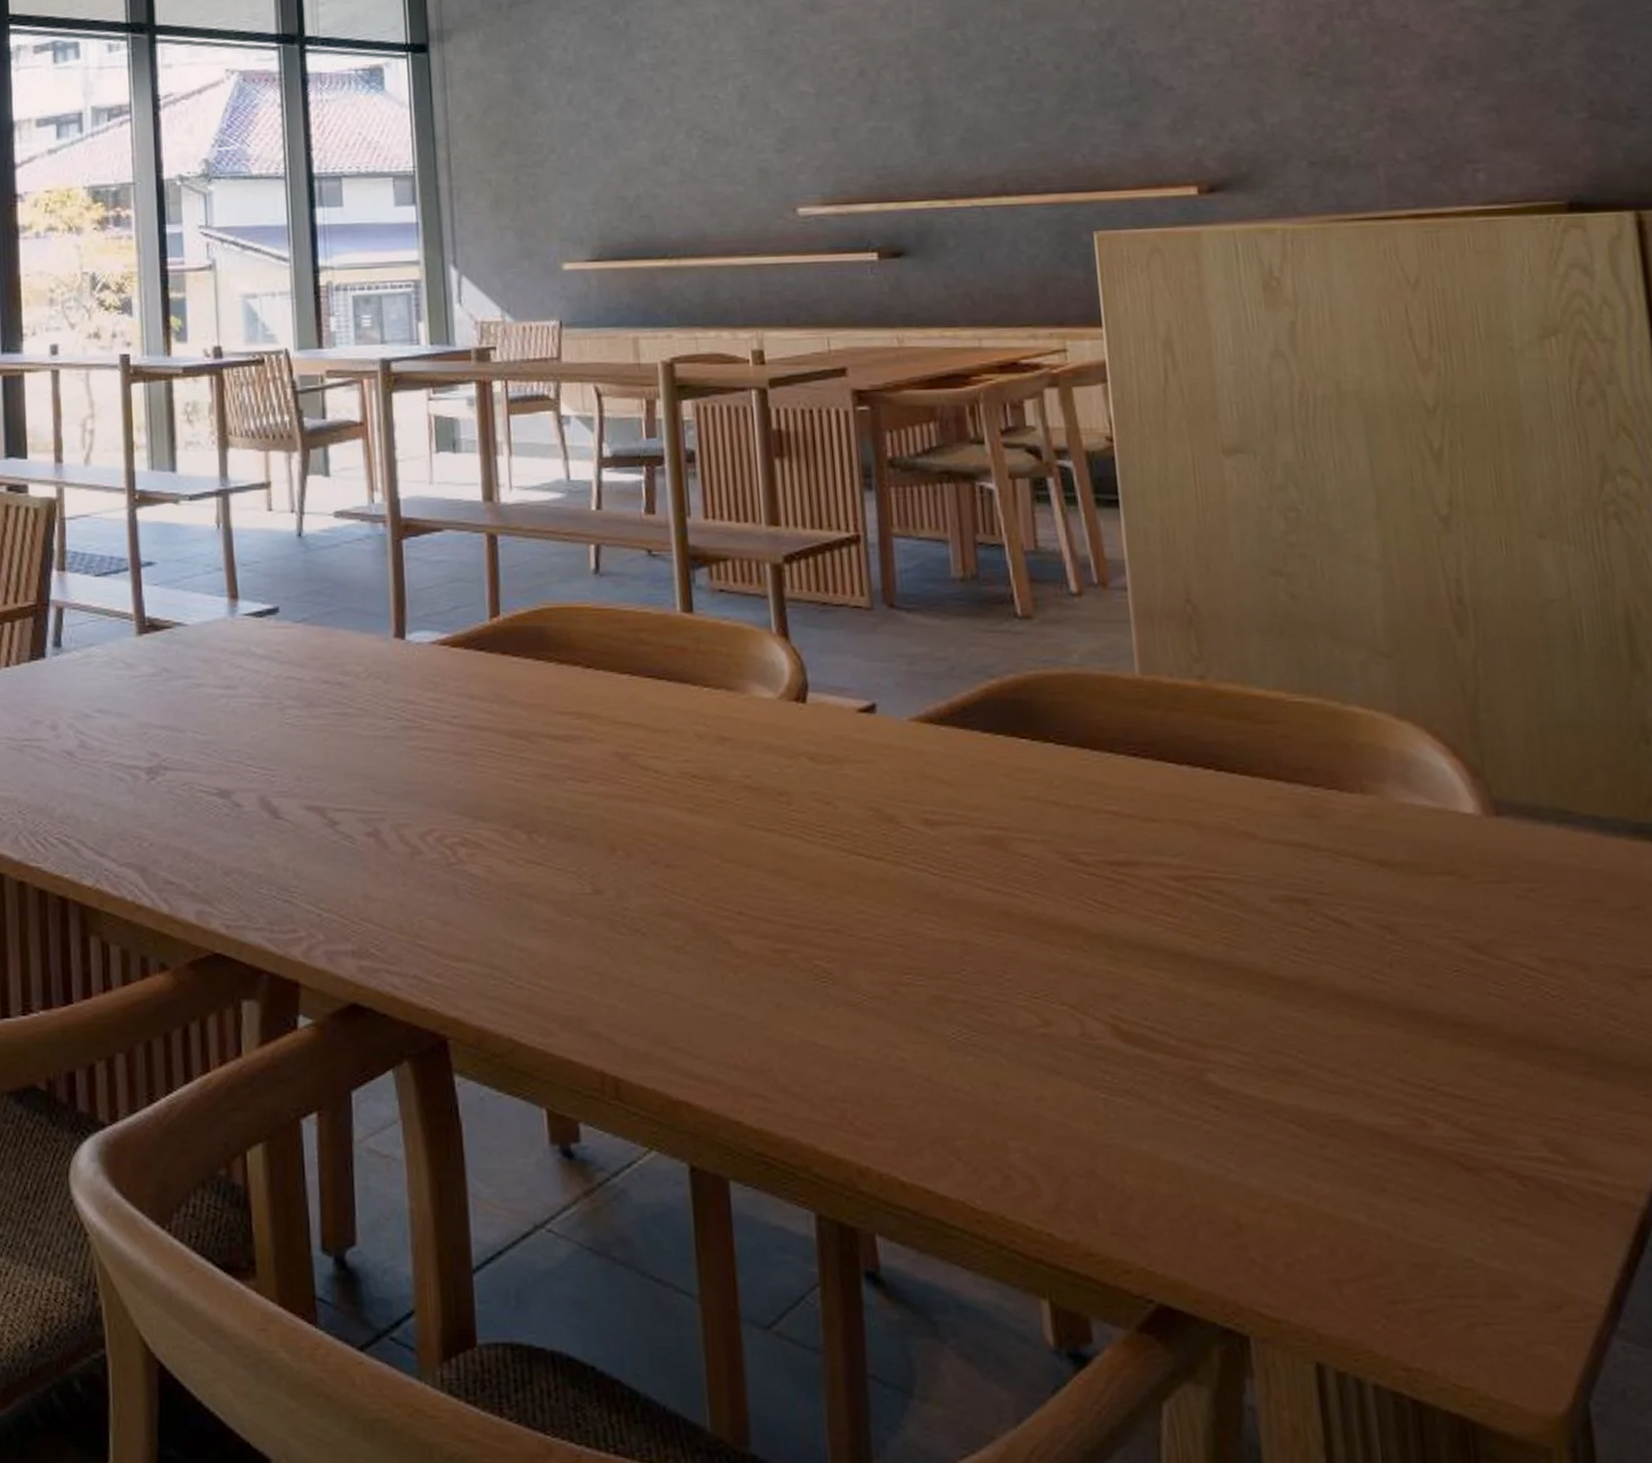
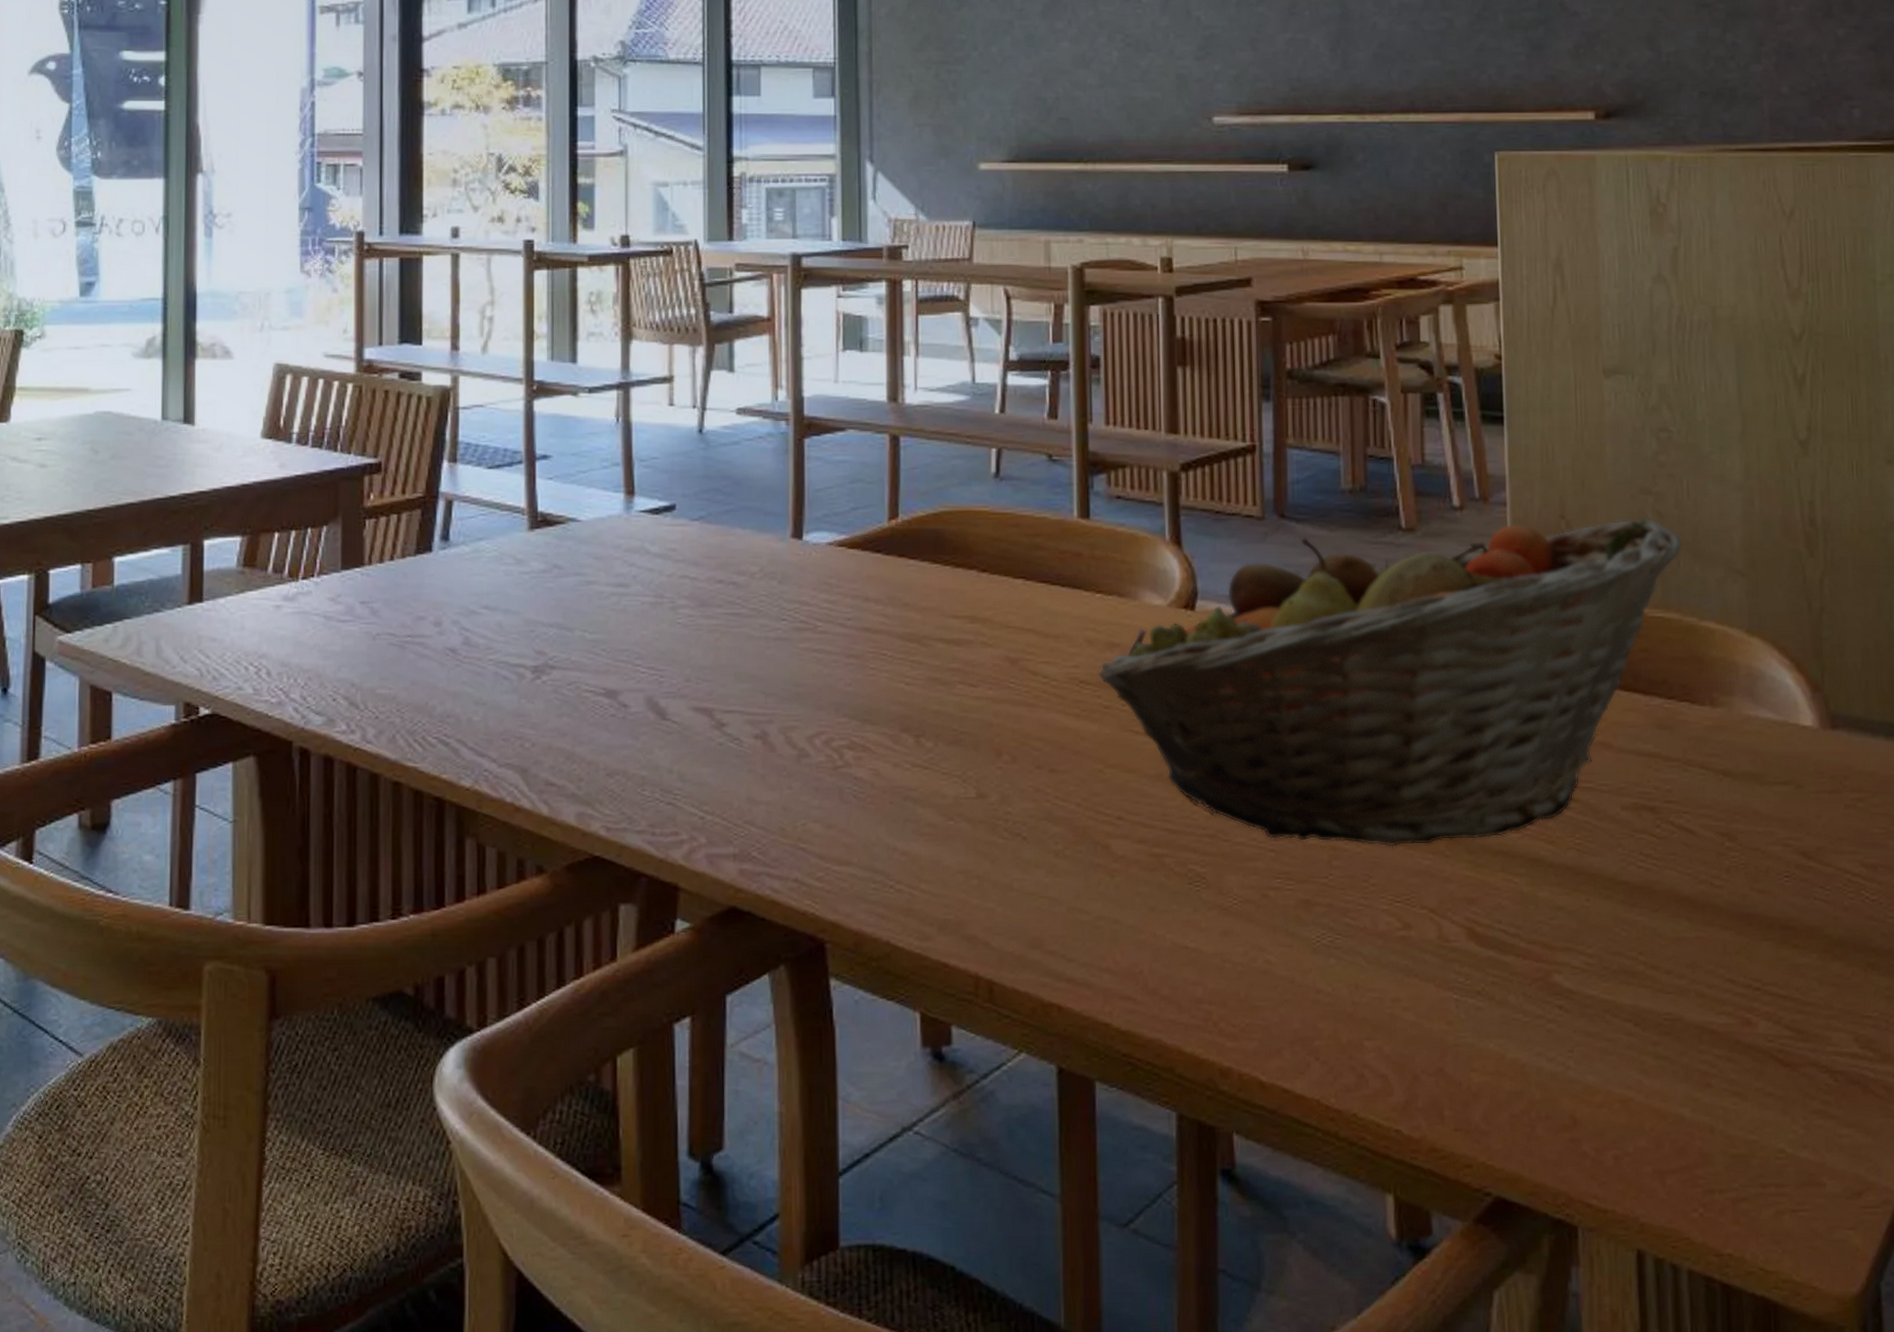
fruit basket: none [710,599,1319,942] -> present [1098,517,1682,847]

